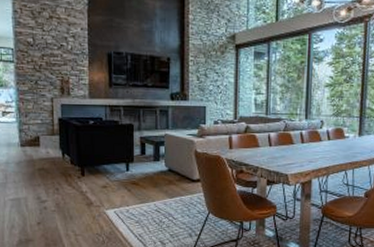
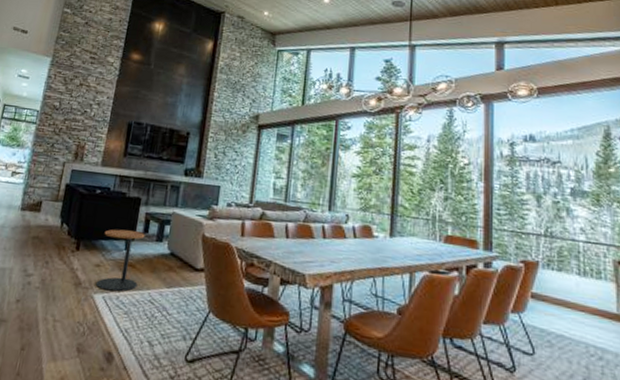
side table: none [105,154,143,206] -> present [95,229,145,292]

